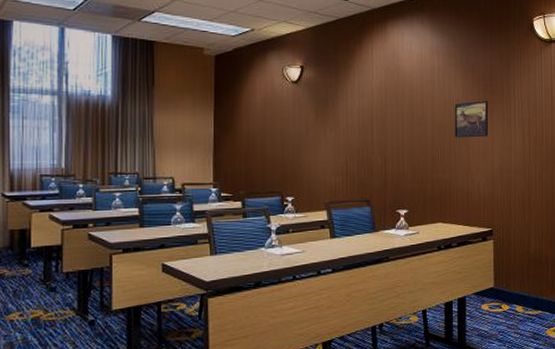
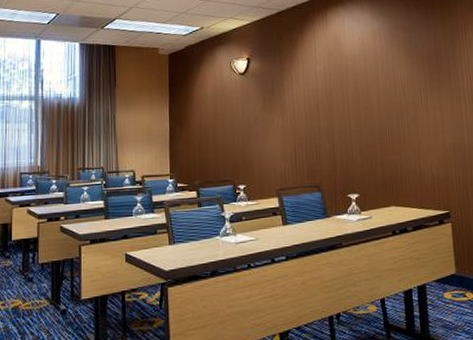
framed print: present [454,100,489,138] -> none [399,78,437,119]

